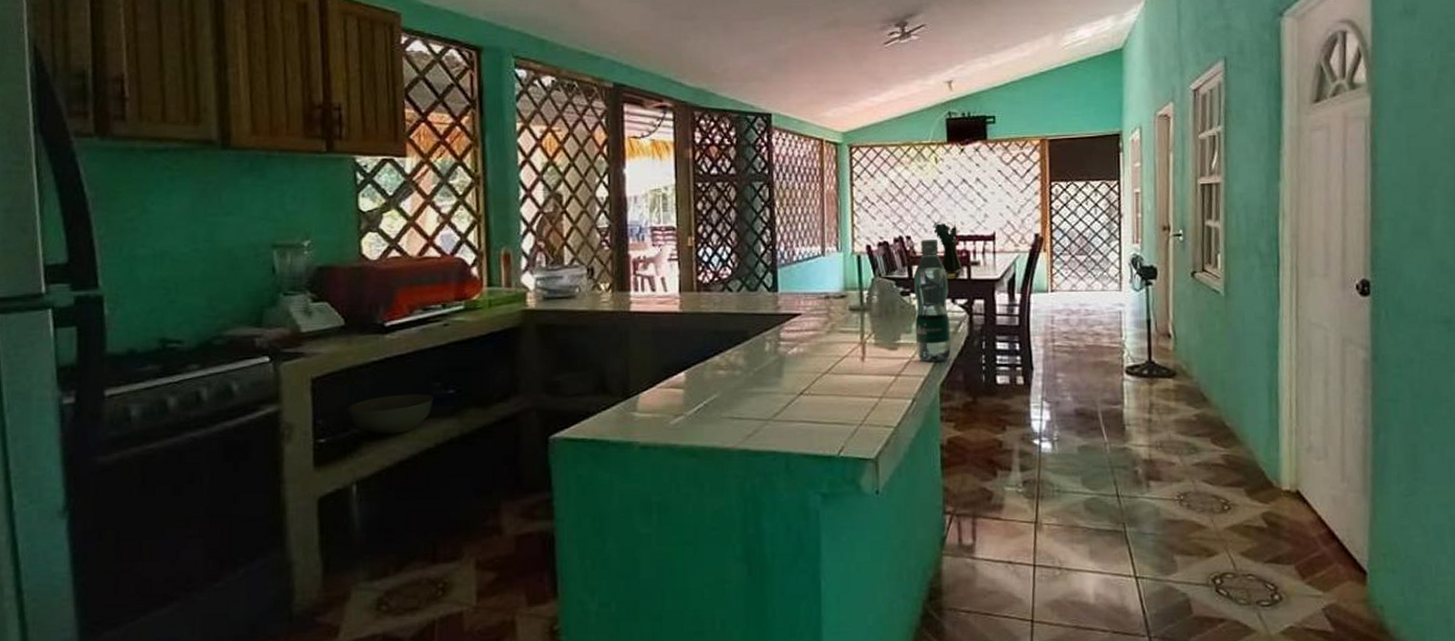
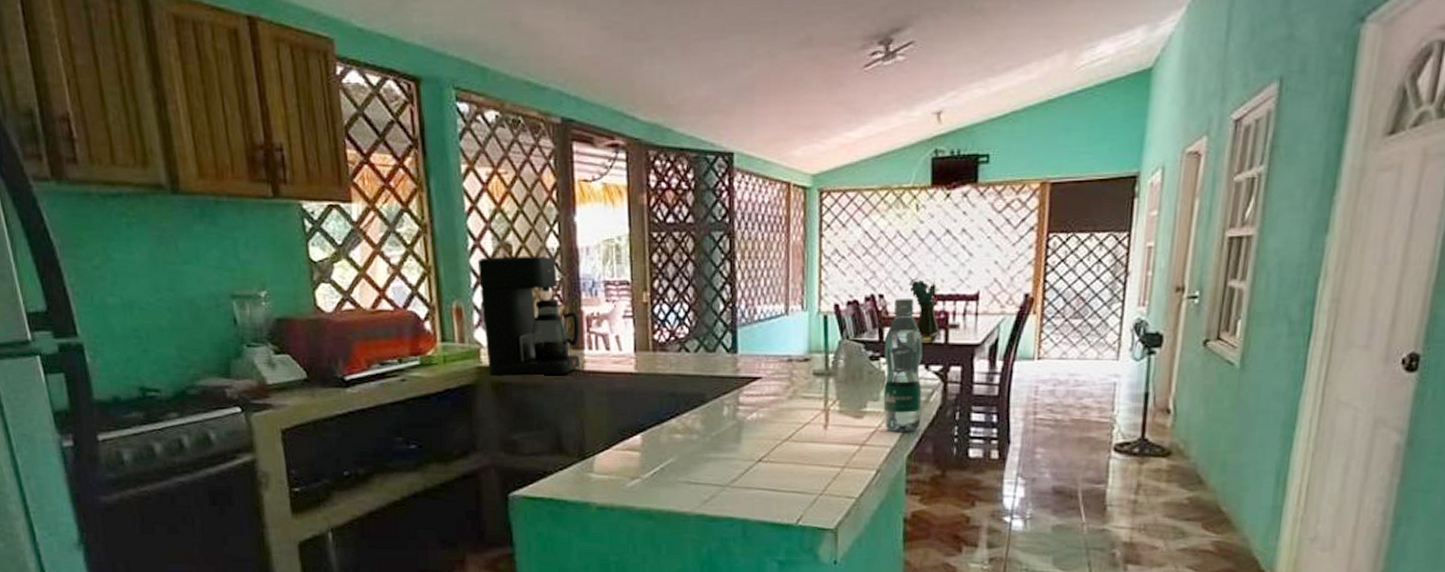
bowl: present [347,394,435,436] -> none [317,447,398,487]
coffee maker: none [528,204,626,320] -> present [477,256,581,377]

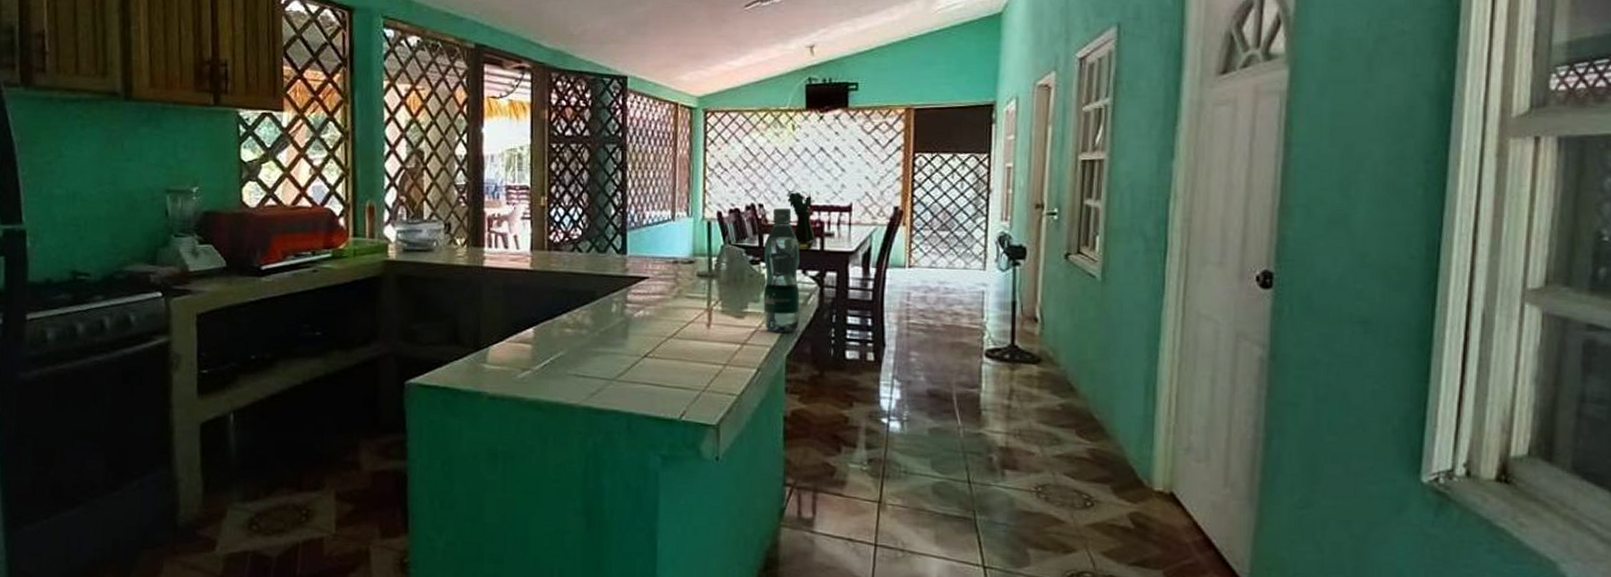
coffee maker: present [477,256,581,377] -> none [391,161,482,271]

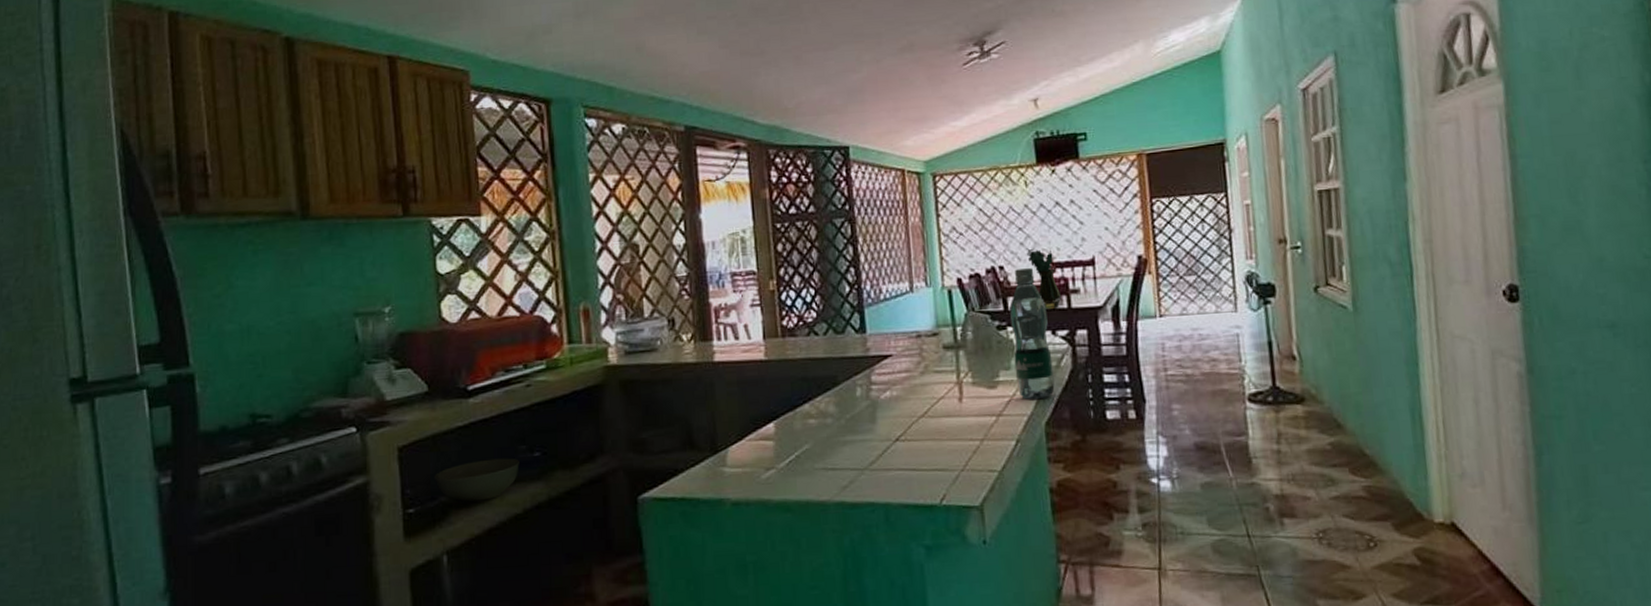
bowl: none [227,333,303,371] -> present [434,458,521,503]

